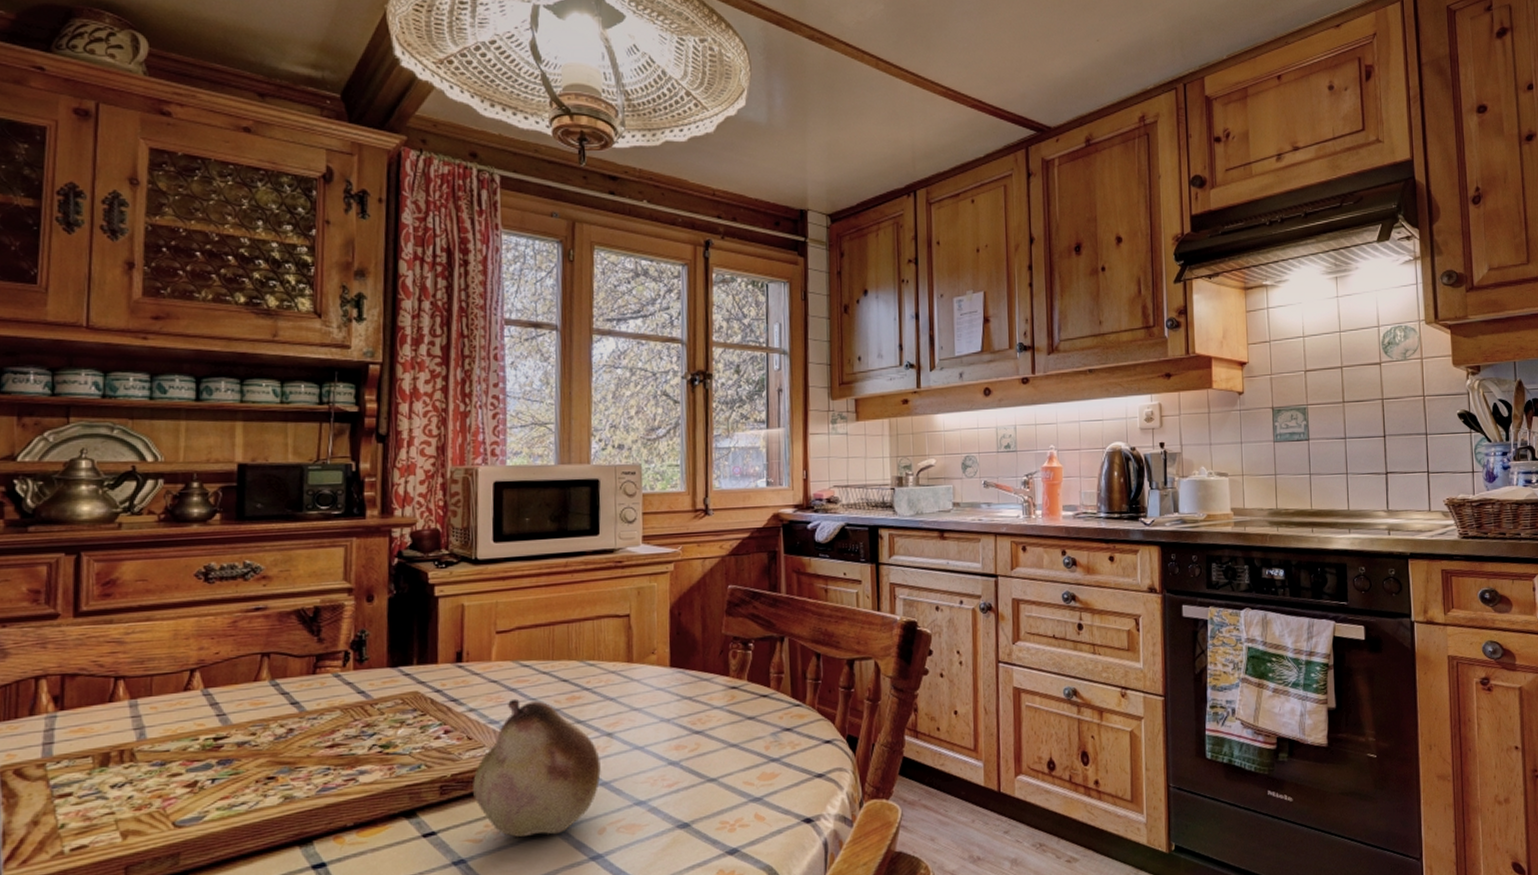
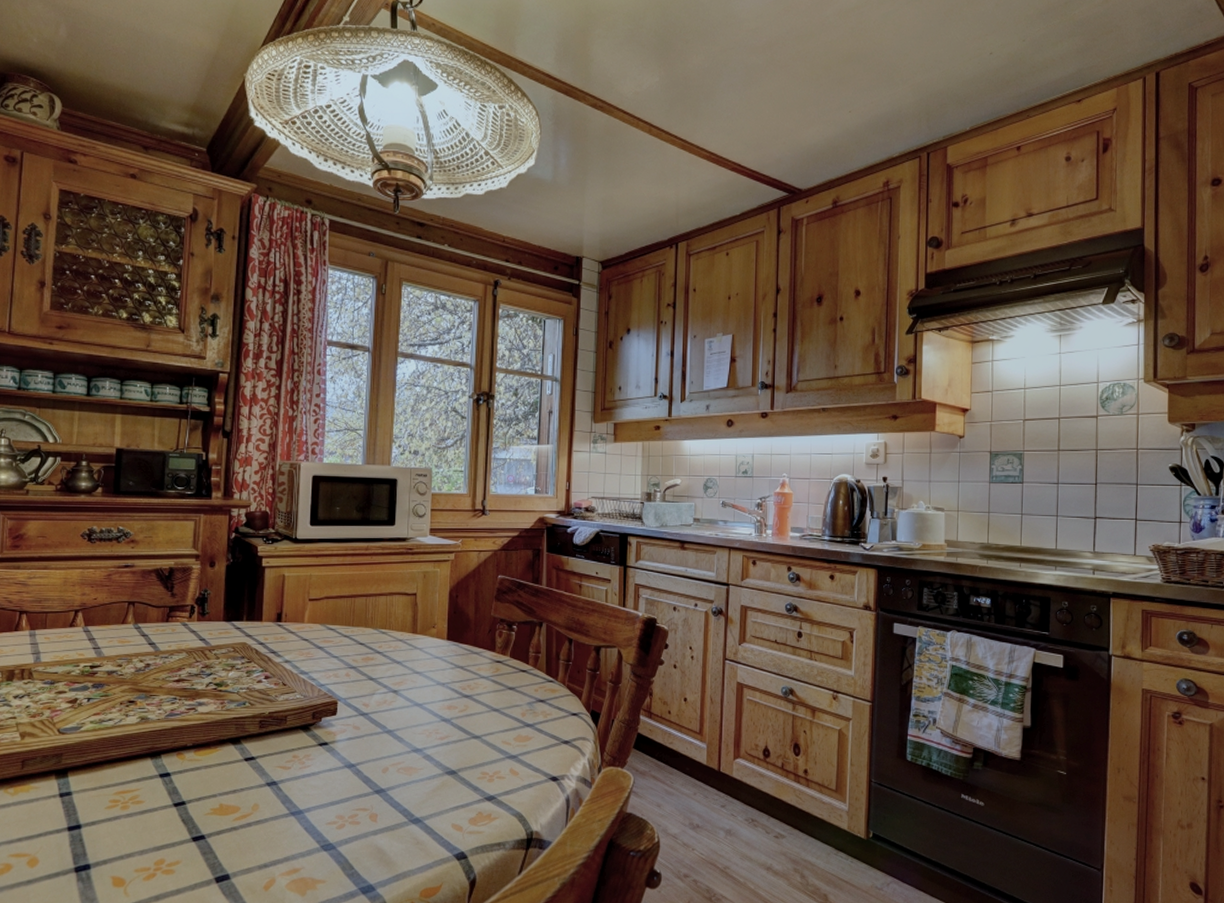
fruit: present [473,698,601,837] -> none [285,655,387,769]

